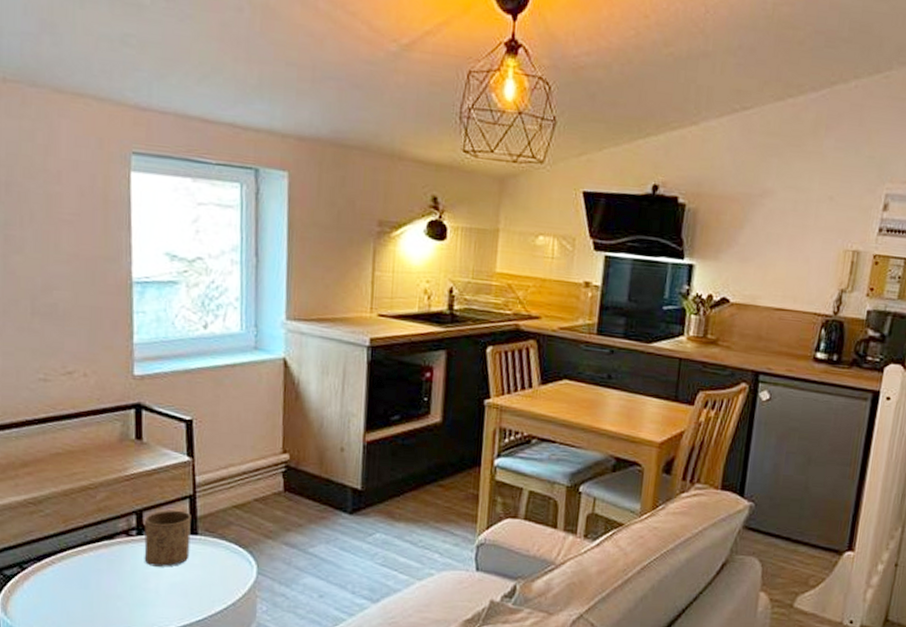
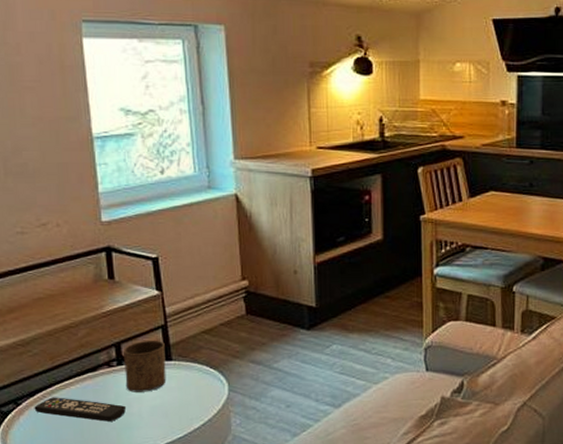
remote control: none [40,563,143,596] -> present [34,397,127,422]

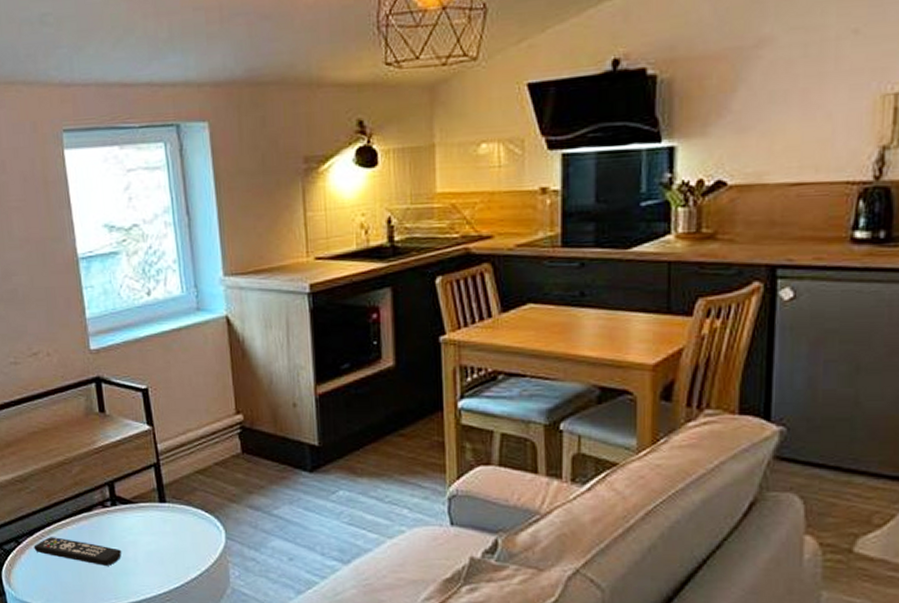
cup: present [122,340,167,392] -> none [116,479,161,536]

